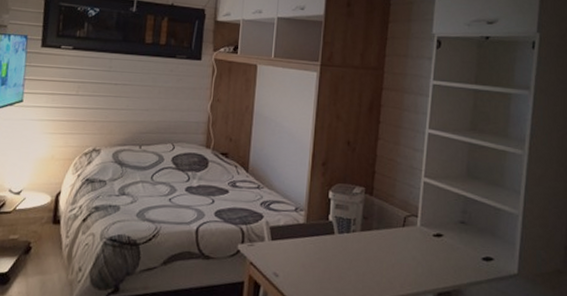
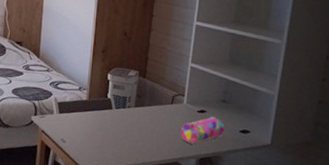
pencil case: none [414,241,466,276] -> present [180,117,225,144]

